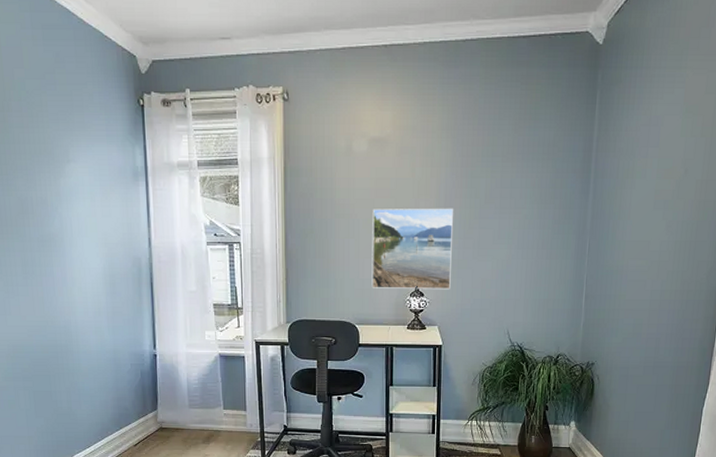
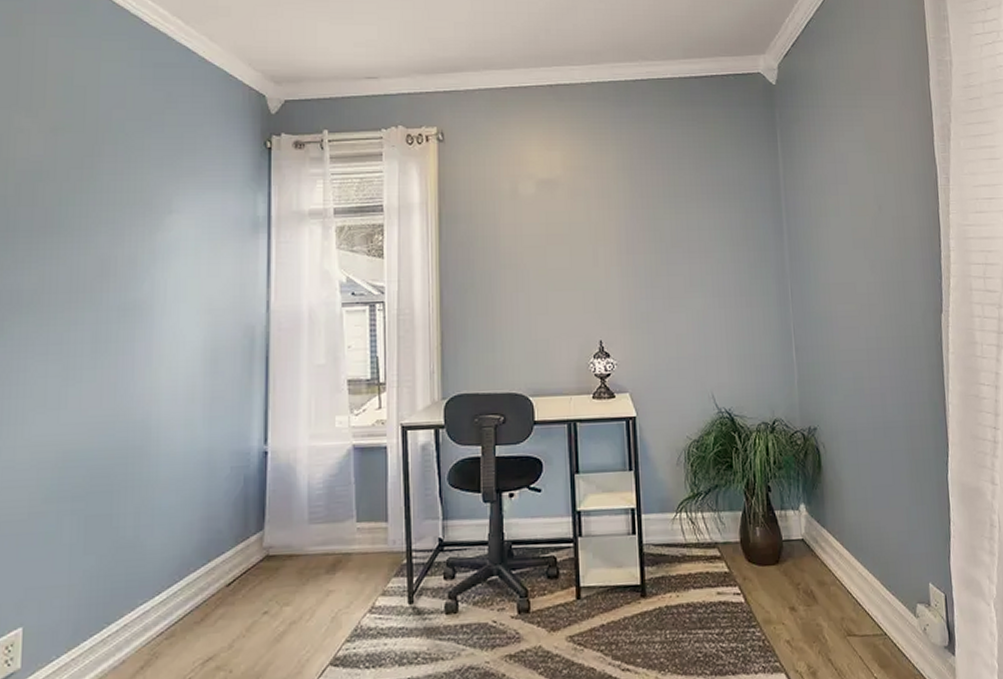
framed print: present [371,208,453,290] -> none [544,253,641,351]

